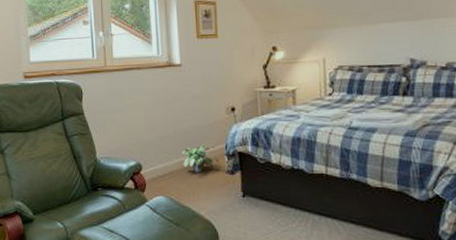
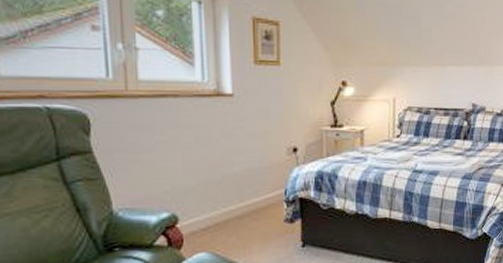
potted plant: present [182,144,219,173] -> none [231,190,276,223]

